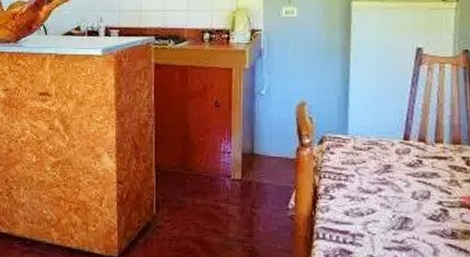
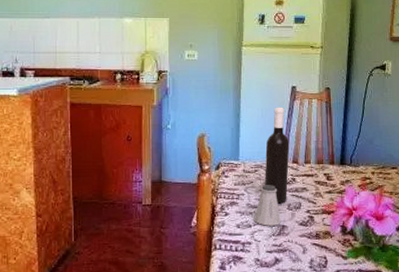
saltshaker: none [367,166,403,217] -> present [254,185,281,226]
wine bottle: none [381,72,414,191] -> present [265,107,290,204]

